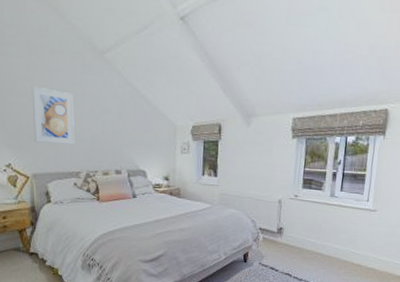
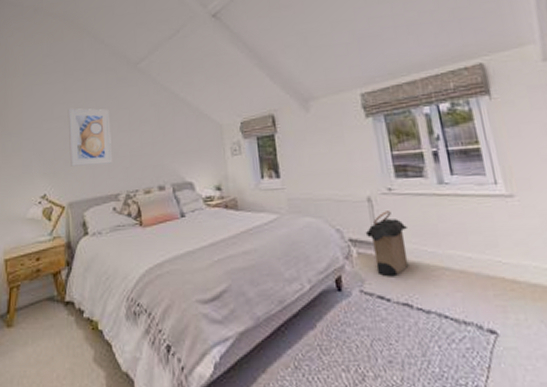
laundry hamper: none [271,211,302,256] -> present [365,211,409,277]

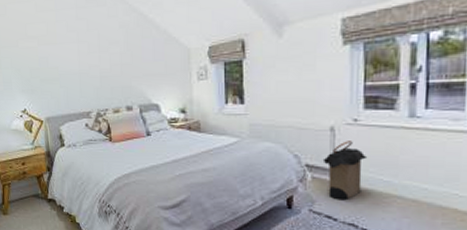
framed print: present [68,108,112,167] -> none [40,28,83,85]

